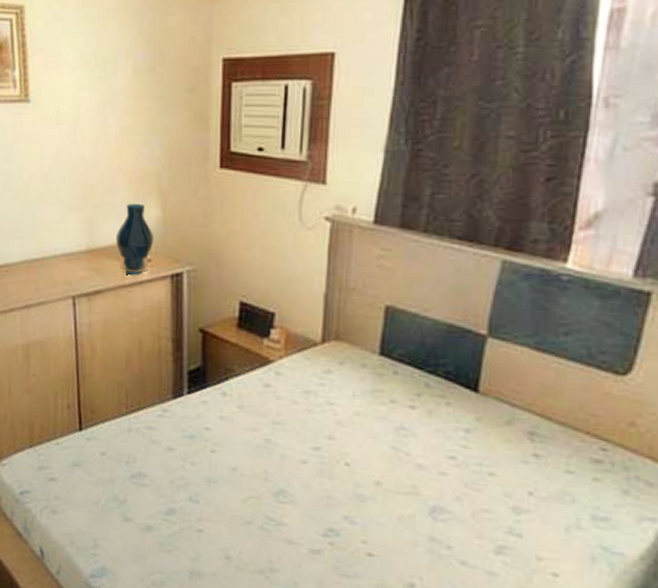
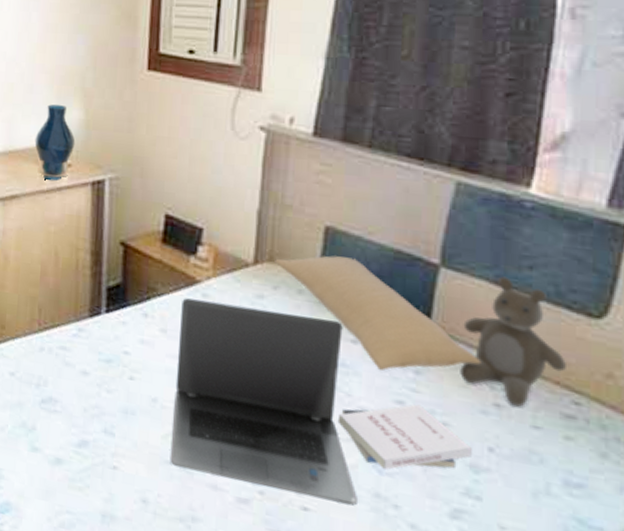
laptop computer: none [249,377,415,549] -> present [170,298,357,506]
pillow: none [341,332,523,431] -> present [275,255,481,371]
books: none [397,458,514,517] -> present [337,404,472,470]
teddy bear: none [504,343,595,456] -> present [460,276,566,407]

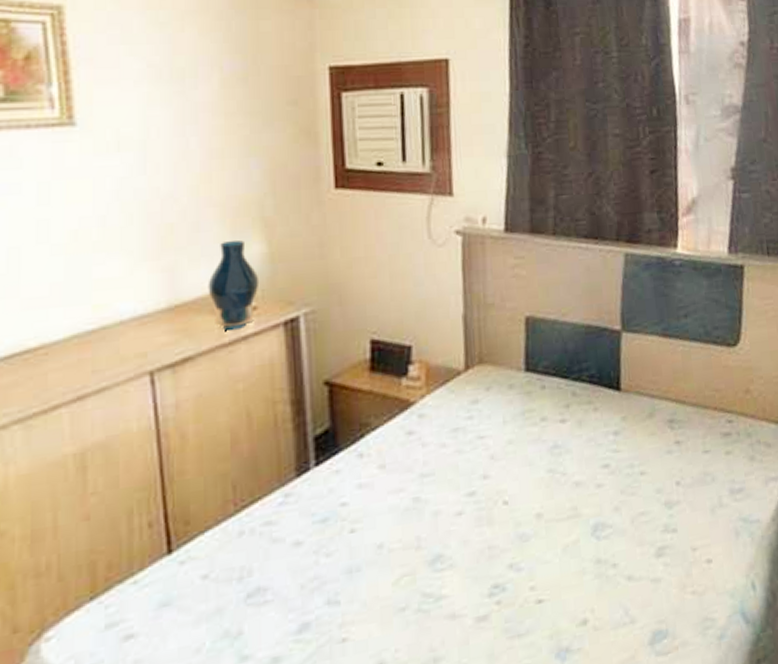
laptop computer: present [170,298,357,506] -> none [398,406,583,612]
pillow: present [275,255,481,371] -> none [484,342,662,441]
books: present [337,404,472,470] -> none [557,462,665,535]
teddy bear: present [460,276,566,407] -> none [645,328,719,439]

